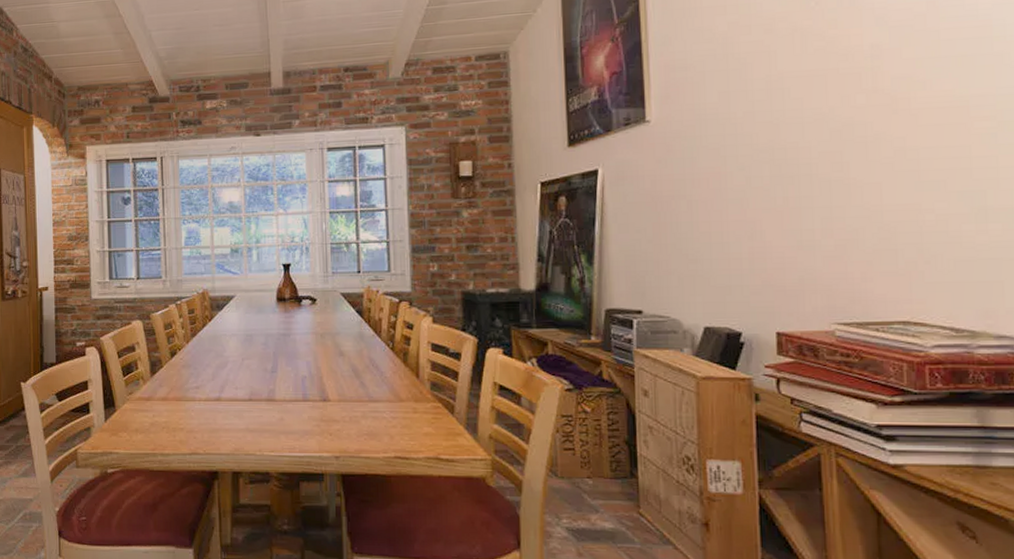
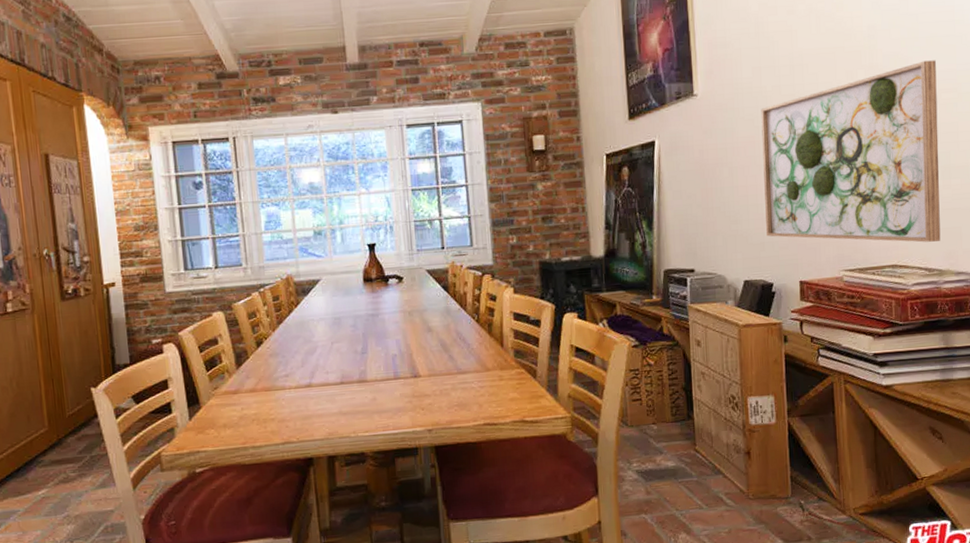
wall art: none [729,83,973,297] -> present [761,60,941,243]

